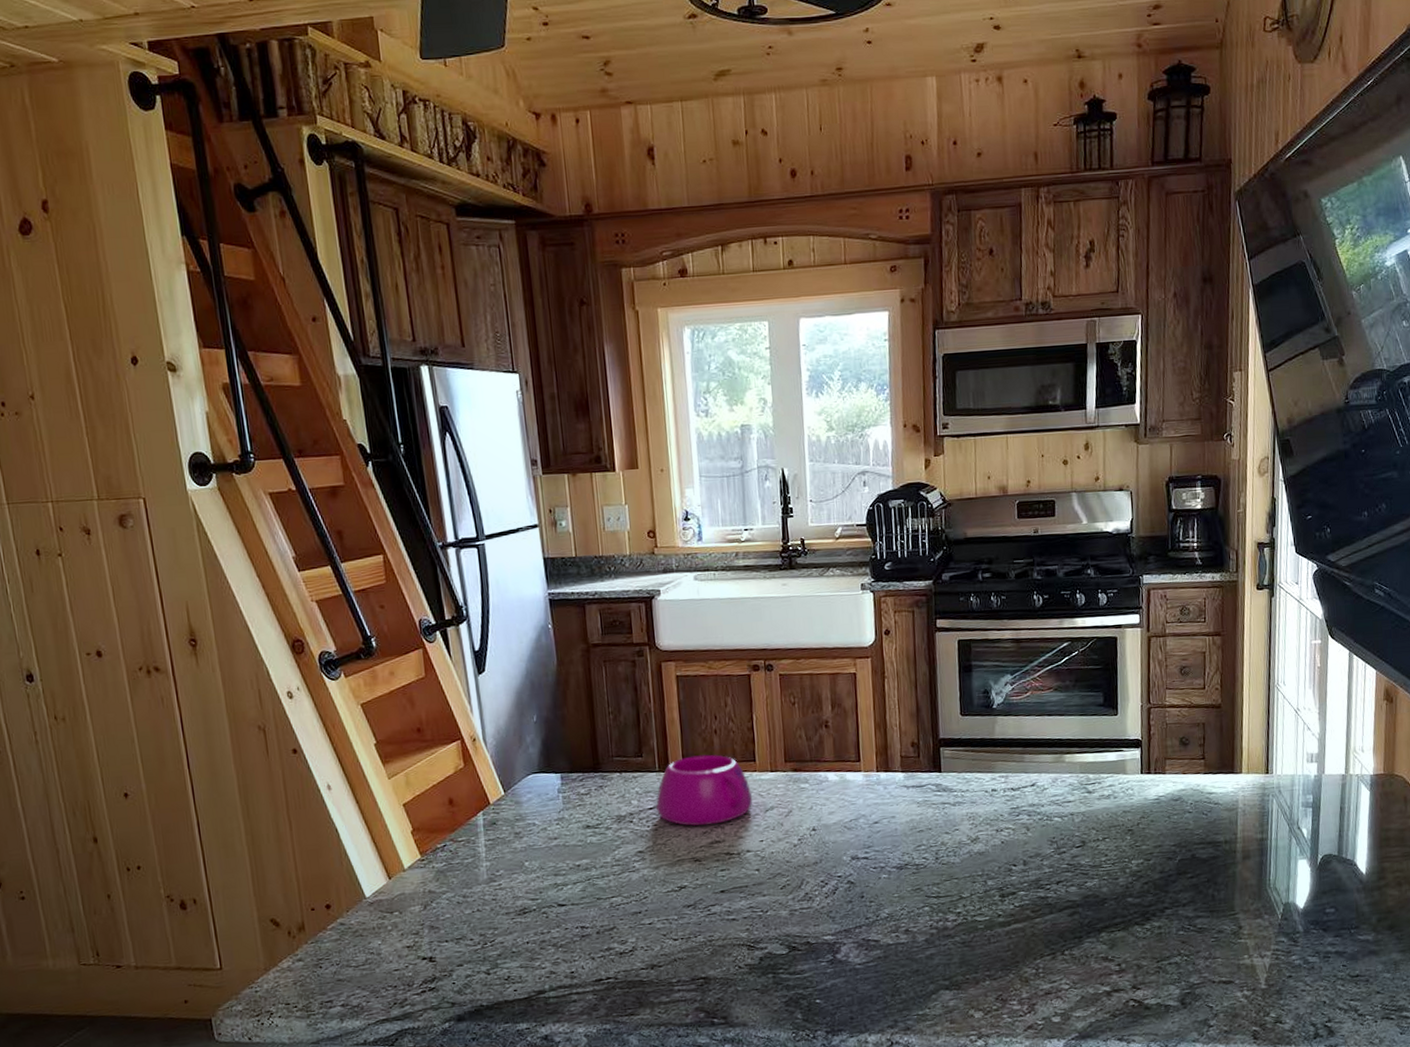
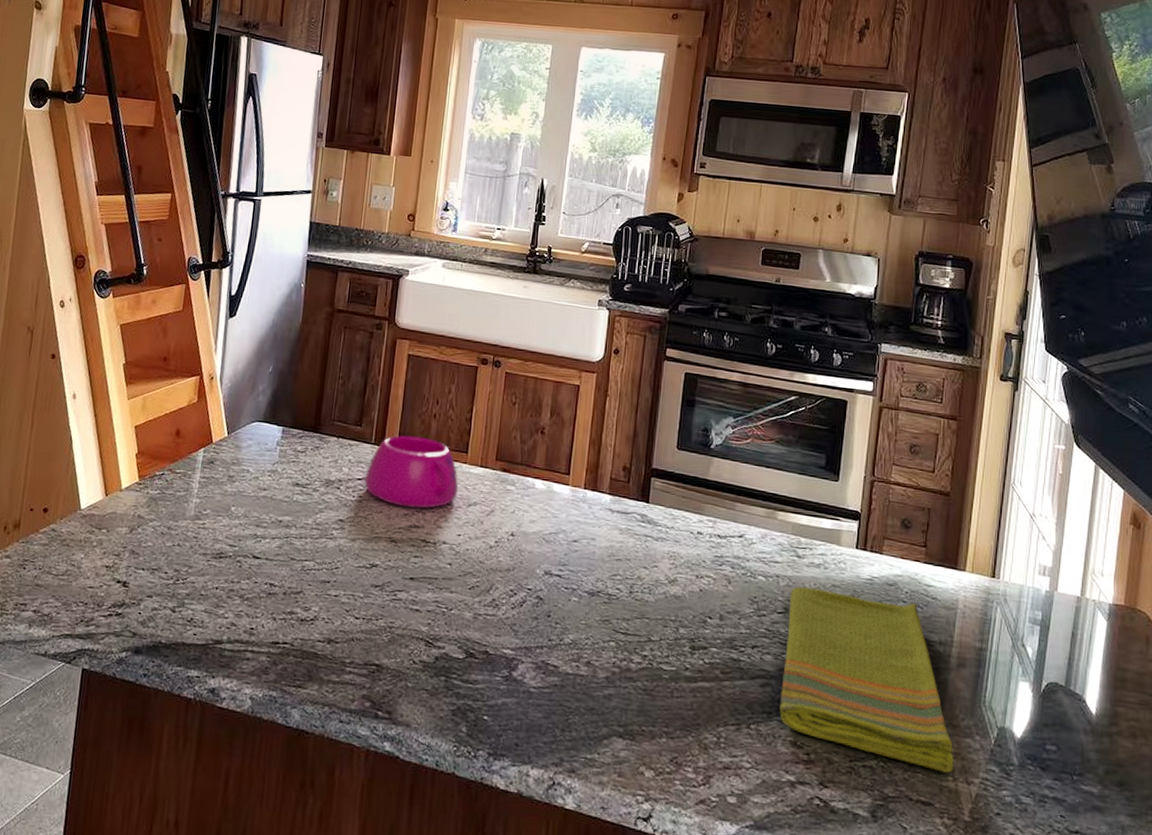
dish towel: none [1086,812,1248,953] -> present [779,586,954,773]

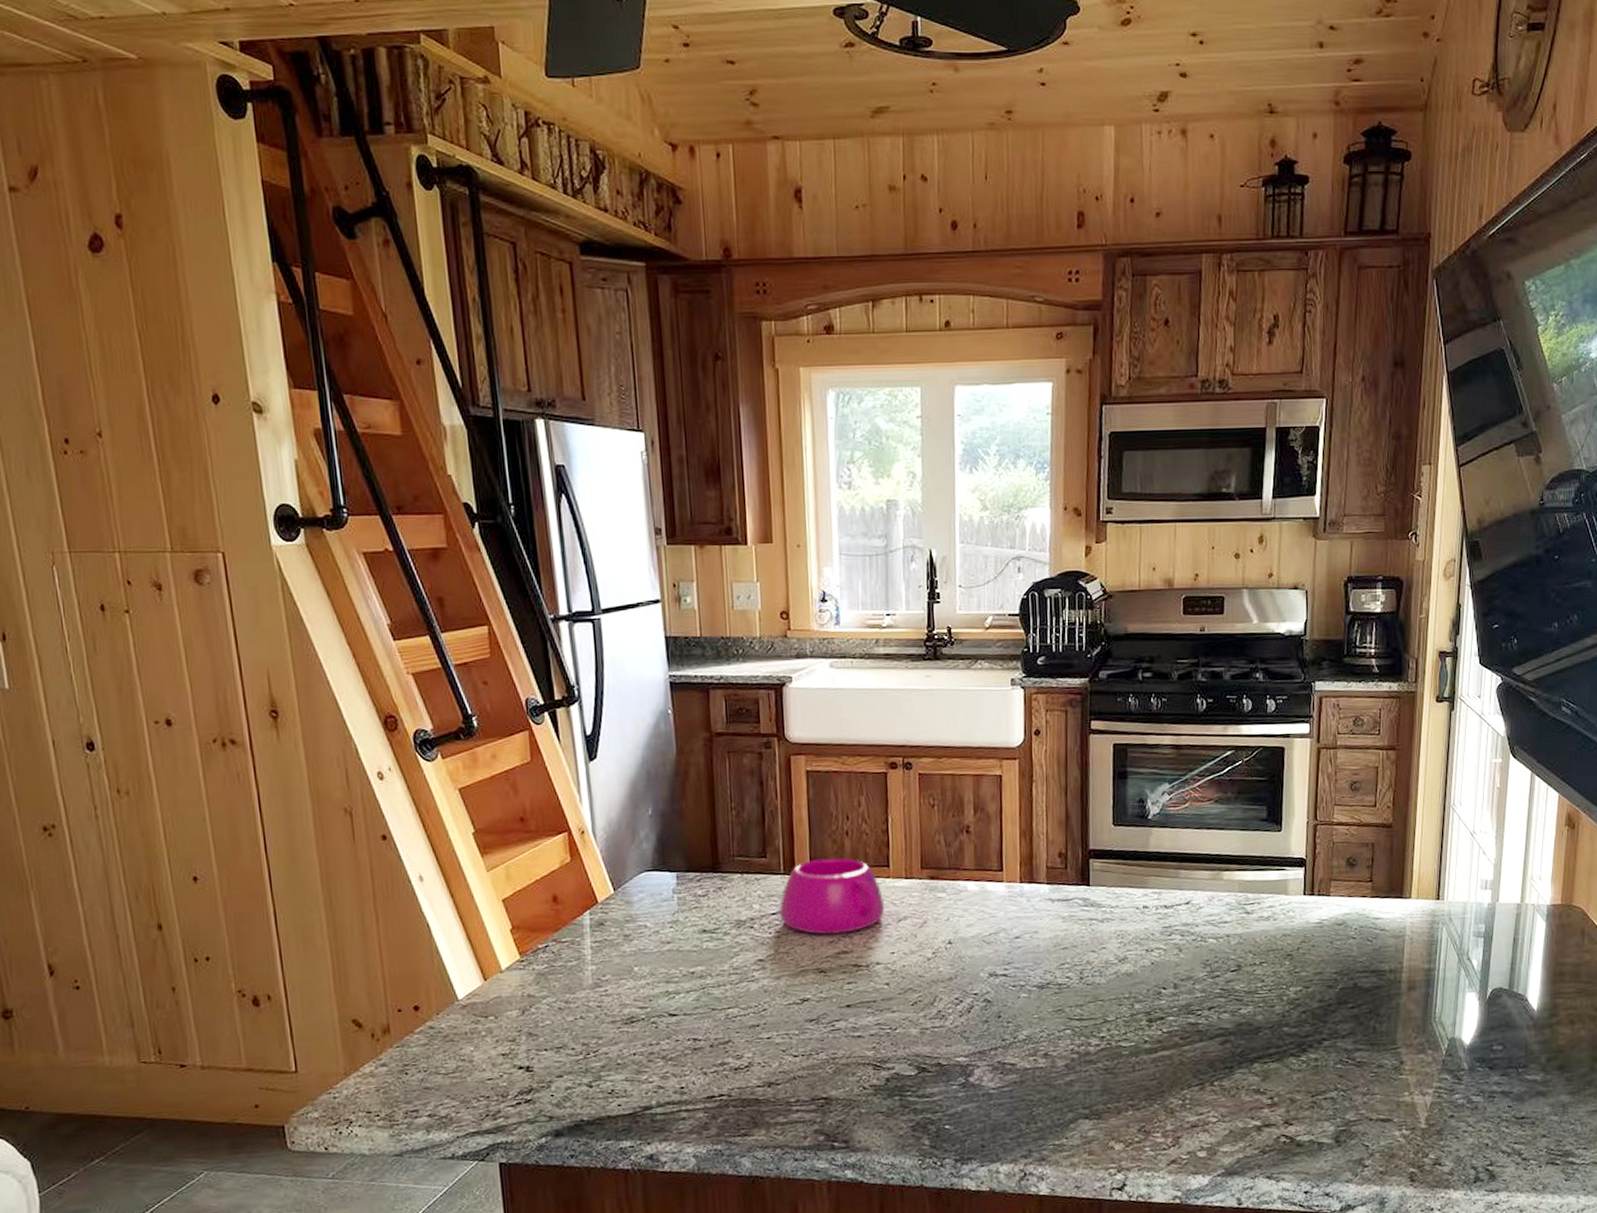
dish towel: present [779,586,954,773] -> none [1240,938,1410,1089]

